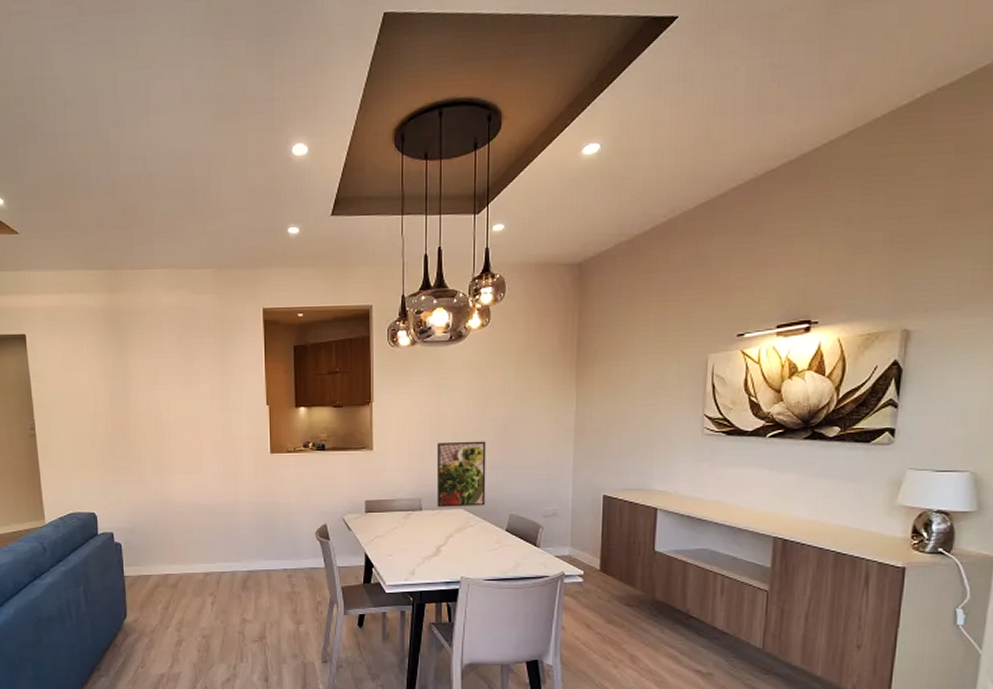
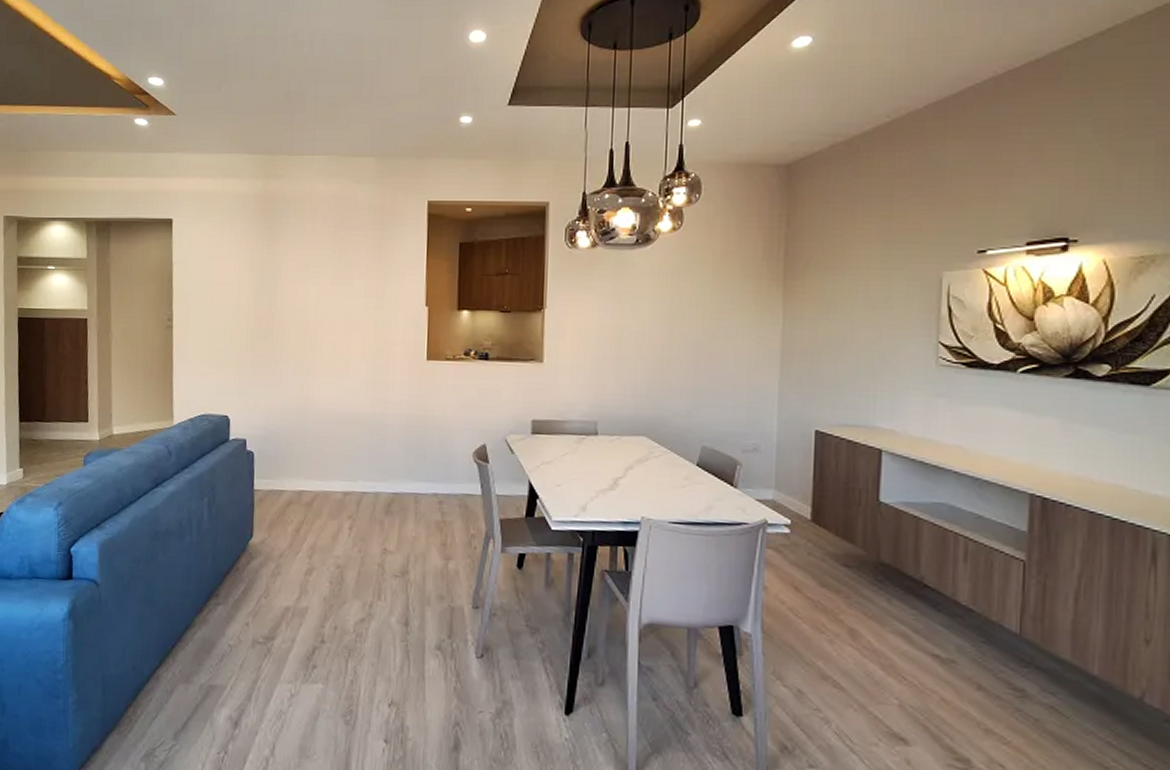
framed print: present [436,441,486,507] -> none [616,358,676,434]

